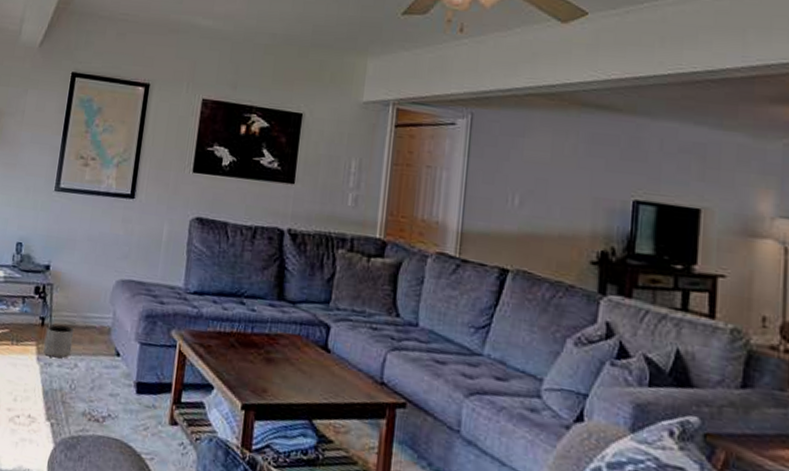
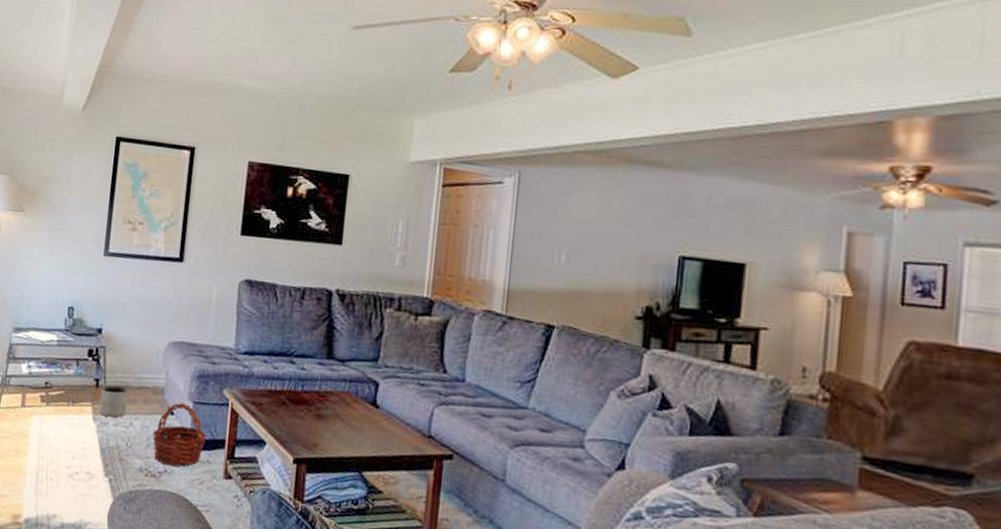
basket: none [97,343,153,411] -> present [152,402,207,467]

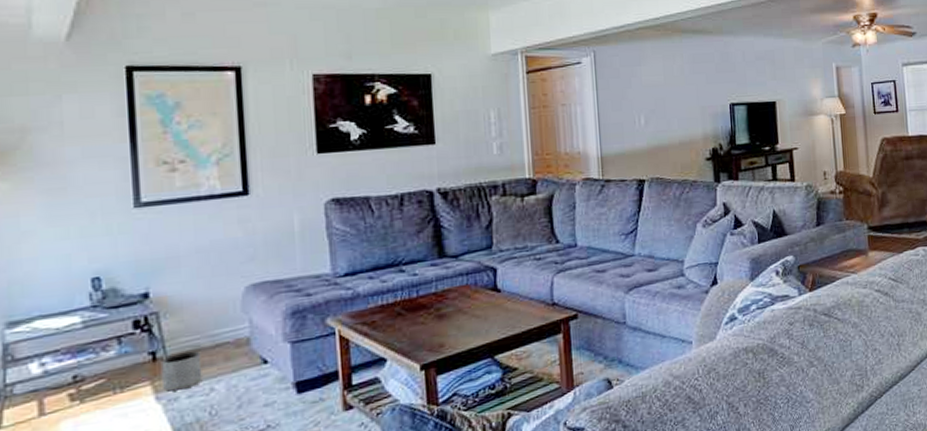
basket: present [152,402,207,467] -> none [244,346,314,420]

